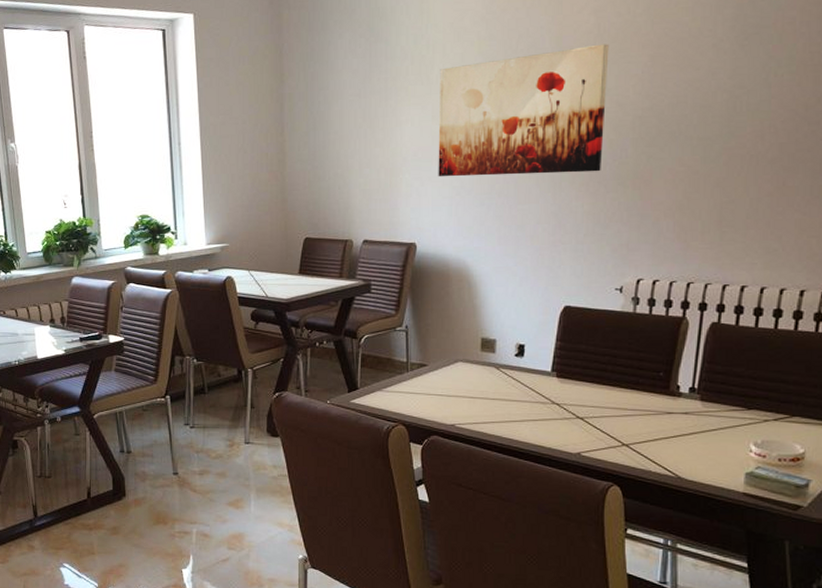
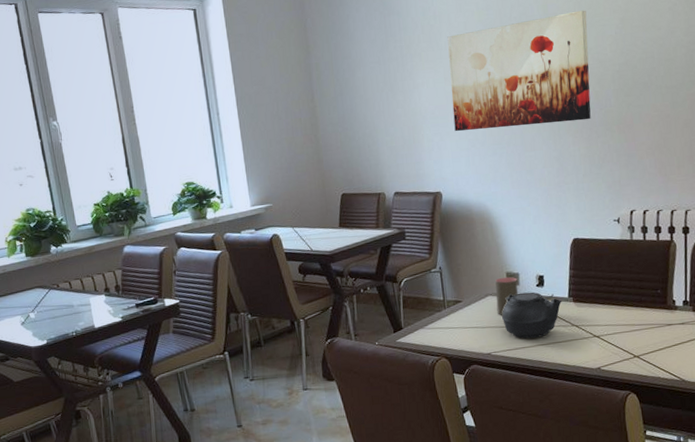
cup: none [466,342,493,384] -> present [495,276,519,315]
teapot: none [472,362,544,413] -> present [502,292,563,339]

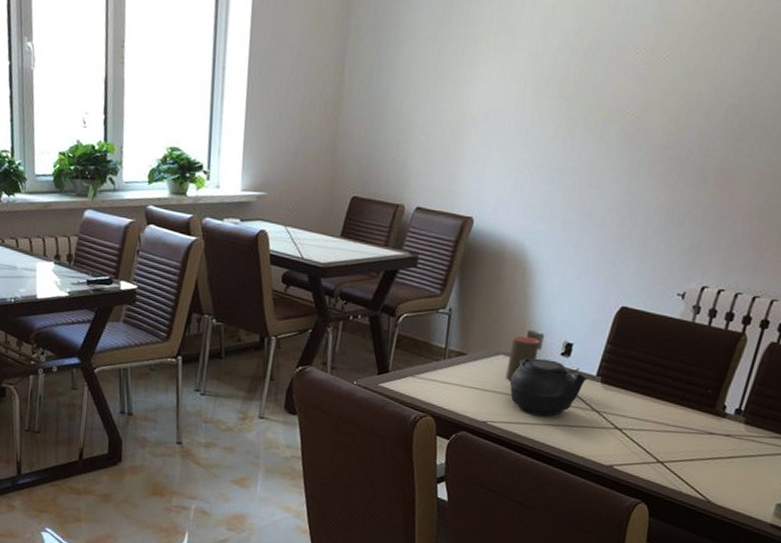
wall art: present [447,10,591,132] -> none [508,16,716,162]

